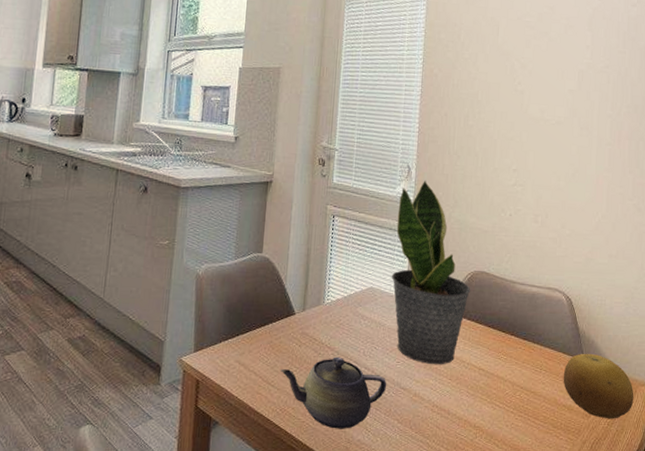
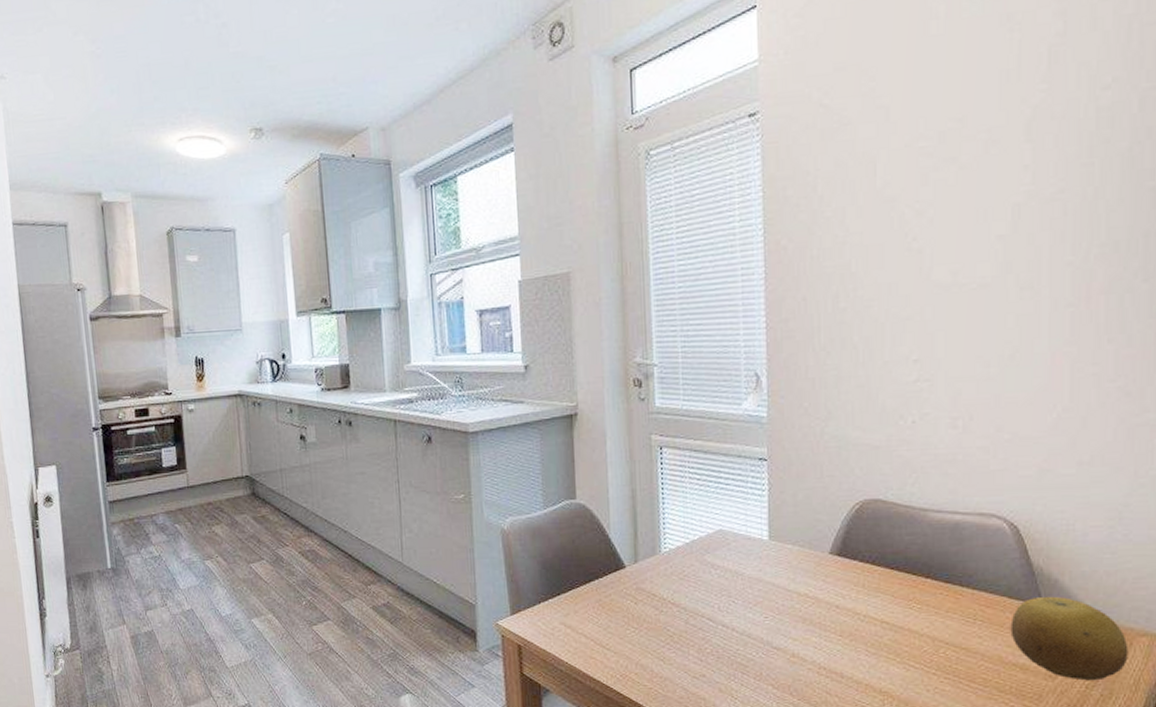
teapot: present [280,356,387,429] -> none [614,614,754,696]
potted plant: present [391,181,471,365] -> none [746,390,861,619]

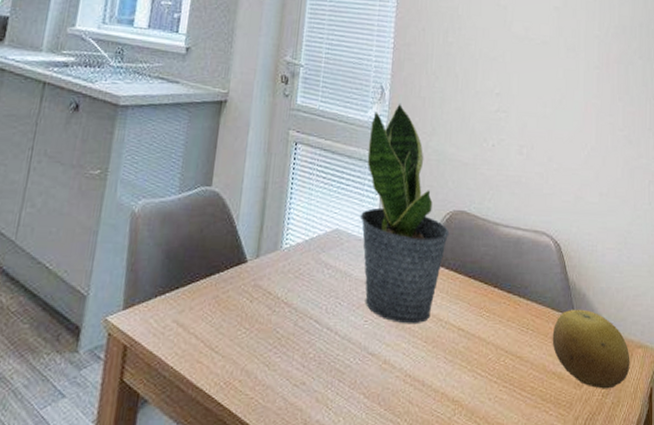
potted plant: none [746,390,861,619] -> present [359,104,450,325]

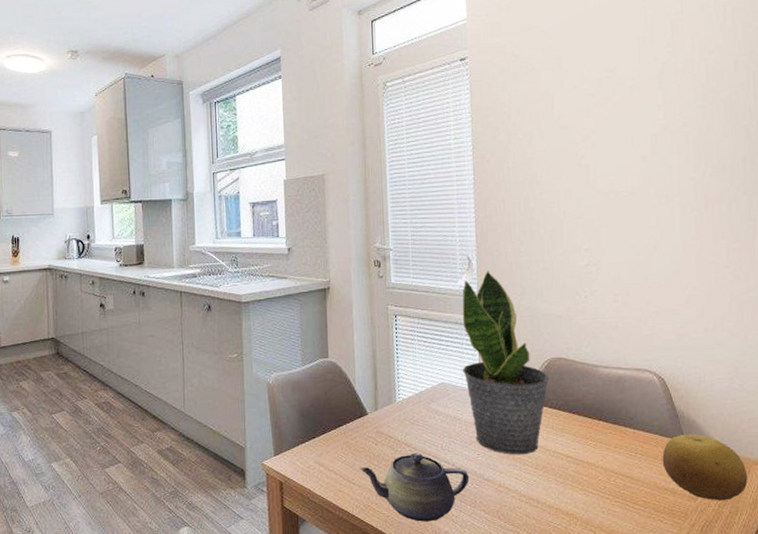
teapot: none [226,314,353,407] -> present [359,452,470,522]

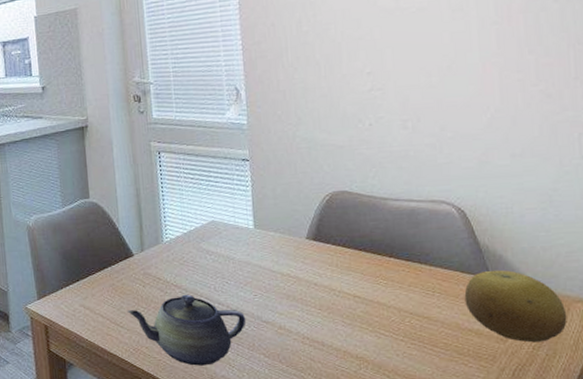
potted plant: present [462,271,550,455] -> none [231,101,332,296]

